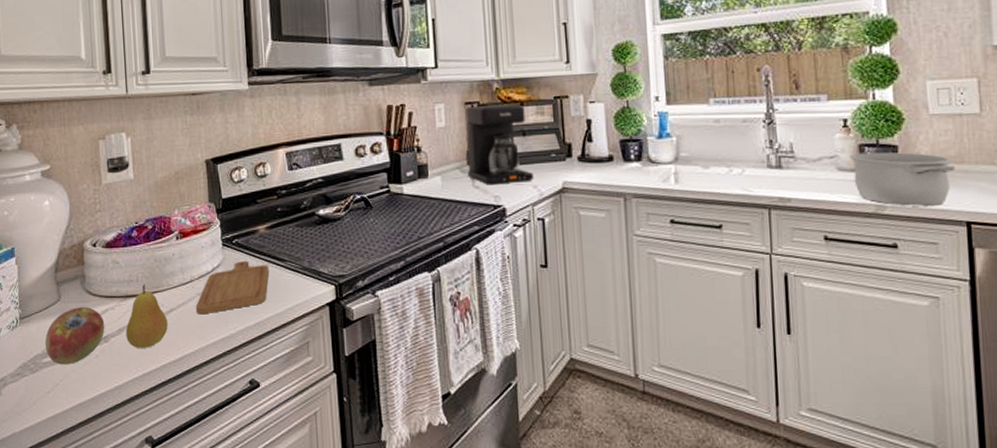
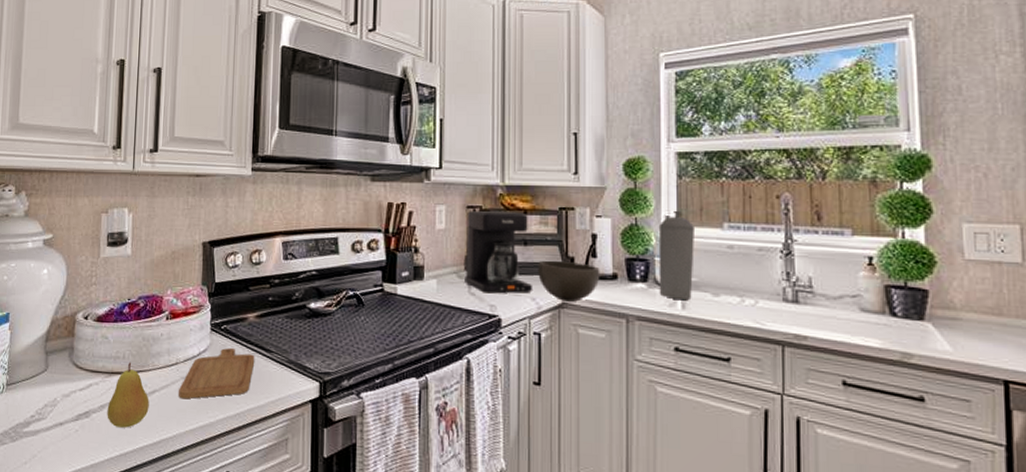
fruit: present [44,307,105,365] -> none [27,379,88,437]
bowl: none [537,147,597,186] -> present [538,260,600,302]
canister: none [649,90,684,176] -> present [658,210,696,301]
cooking pot: present [849,152,955,207] -> none [874,294,992,360]

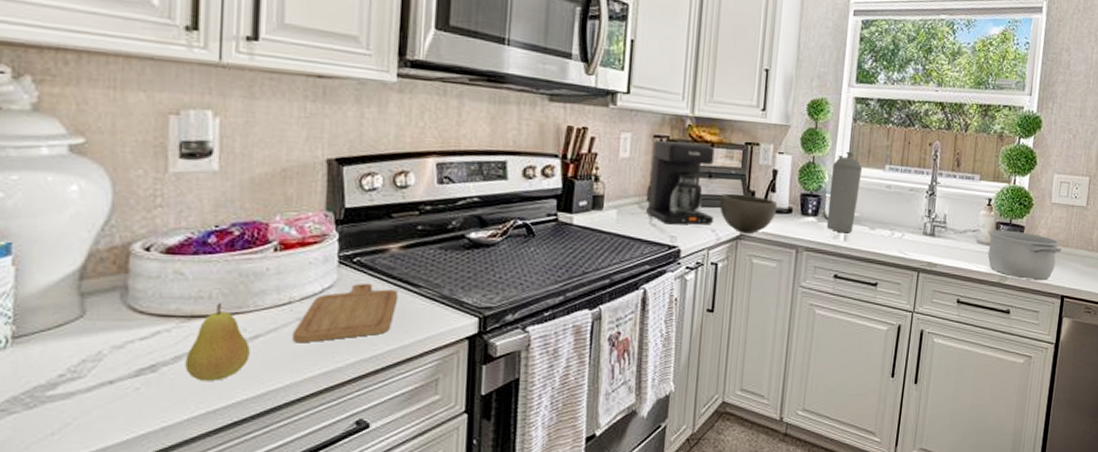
cooking pot: none [874,294,992,360] -> present [987,229,1061,281]

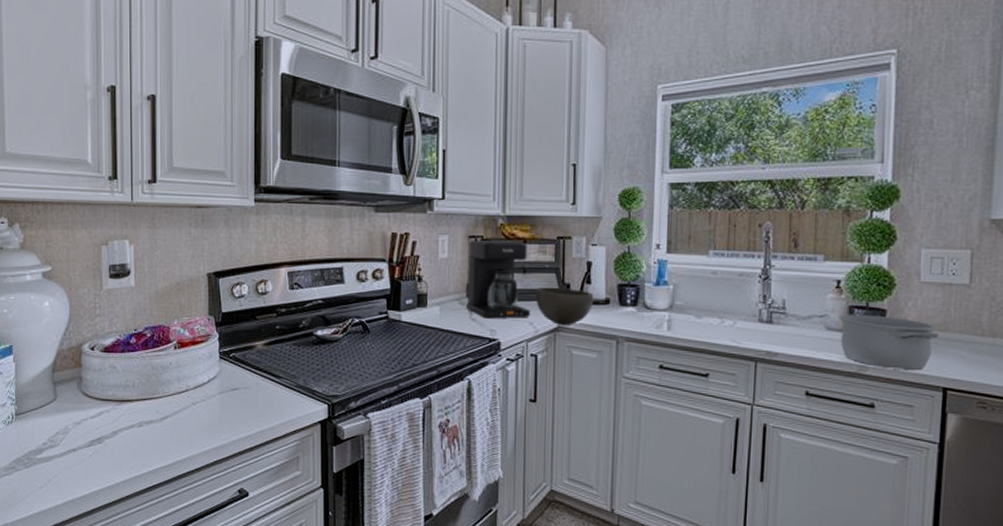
fruit: present [185,302,250,381] -> none [120,390,162,452]
chopping board: present [293,282,398,343] -> none [191,374,264,424]
canister: present [826,151,863,233] -> none [647,238,684,323]

